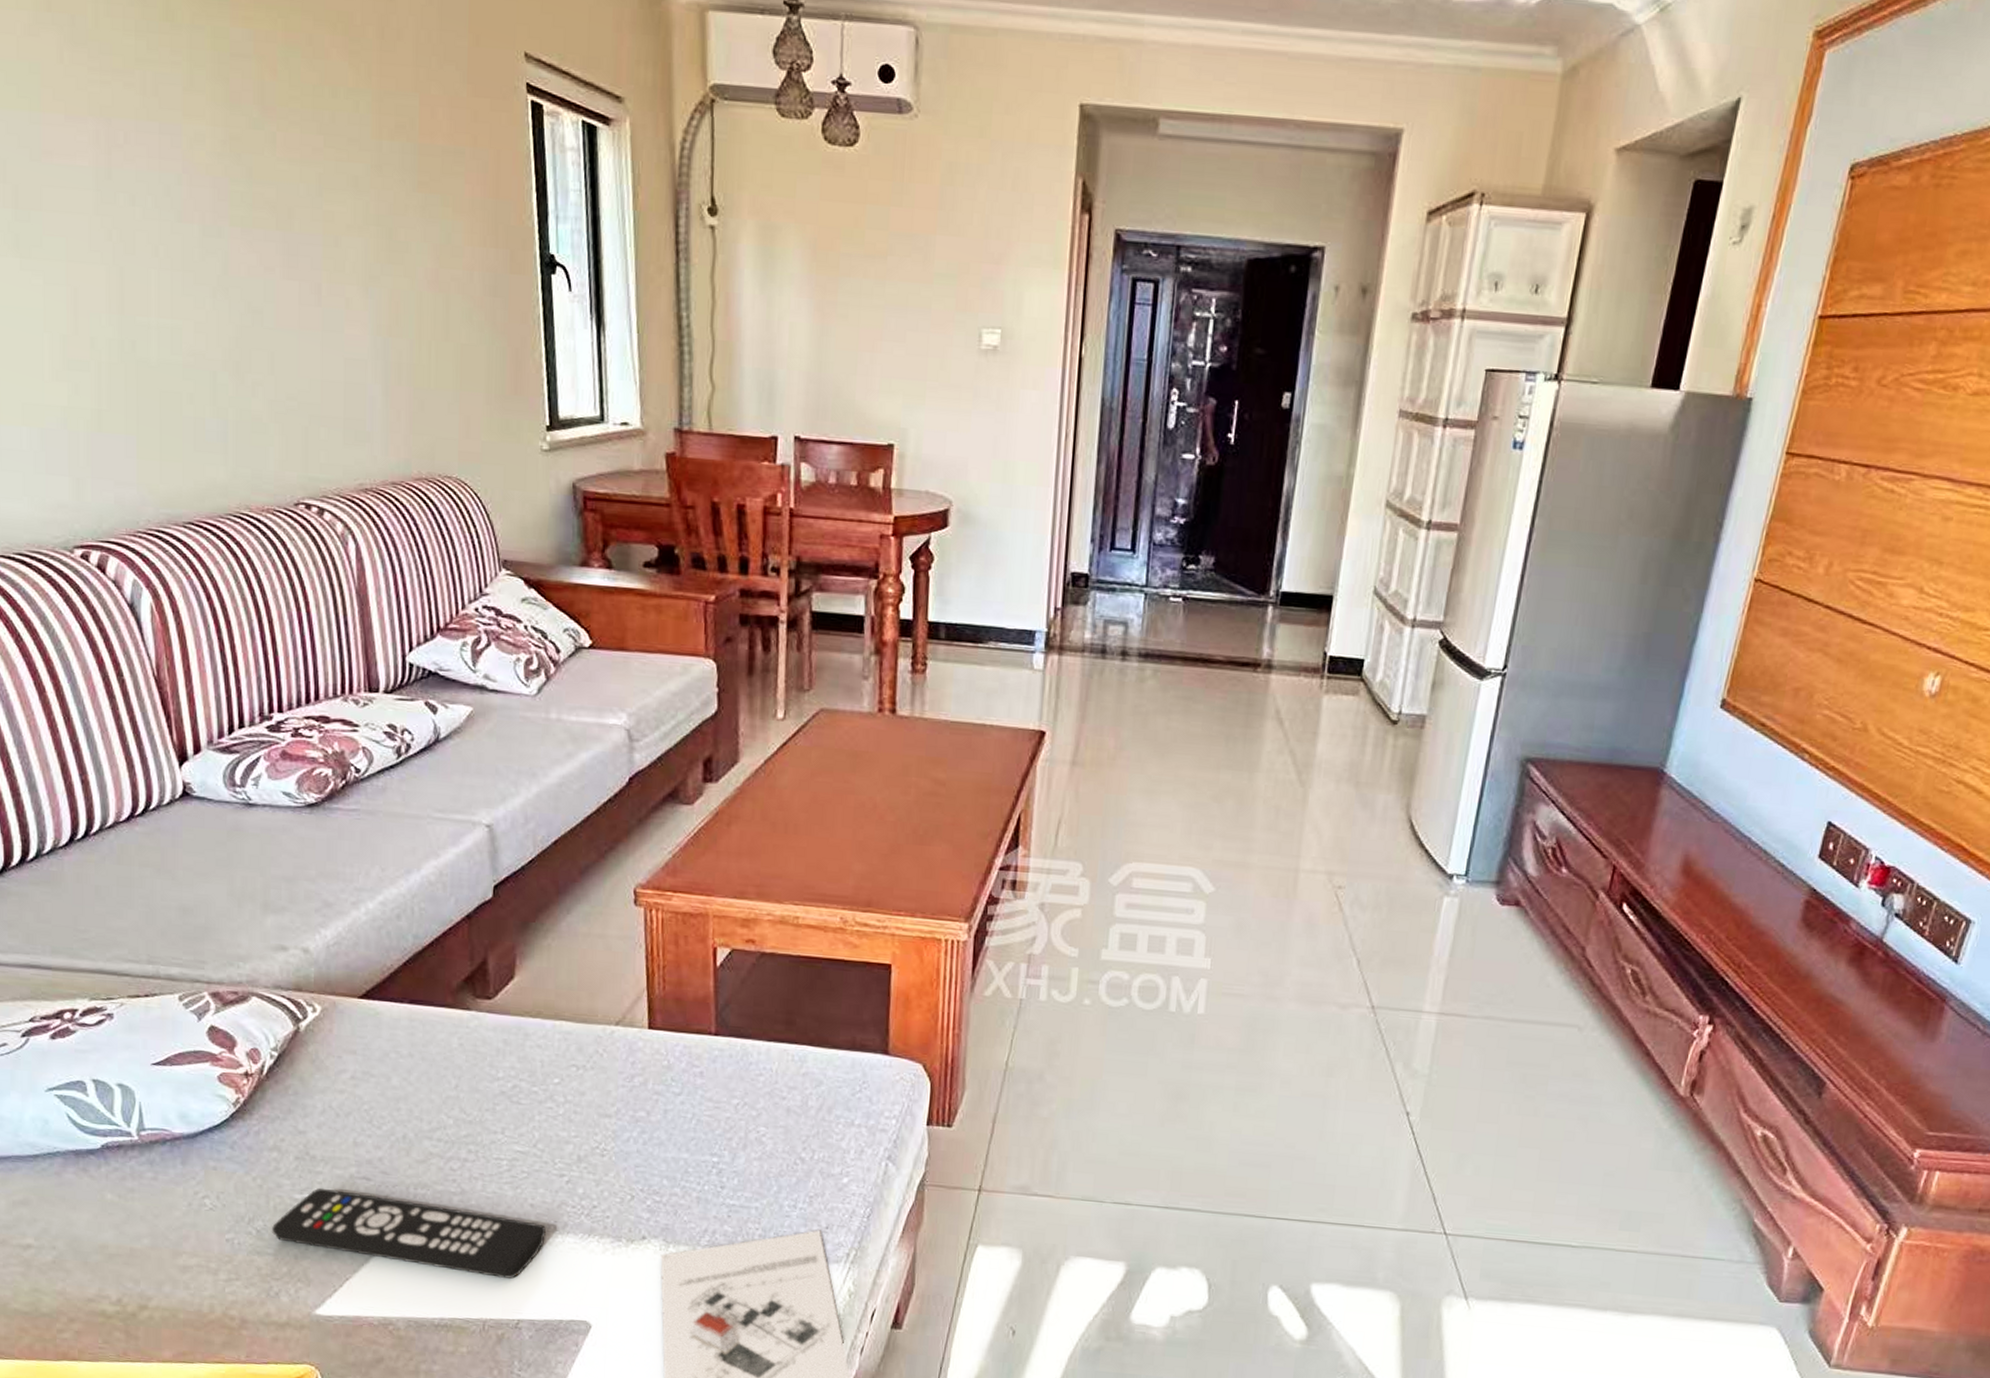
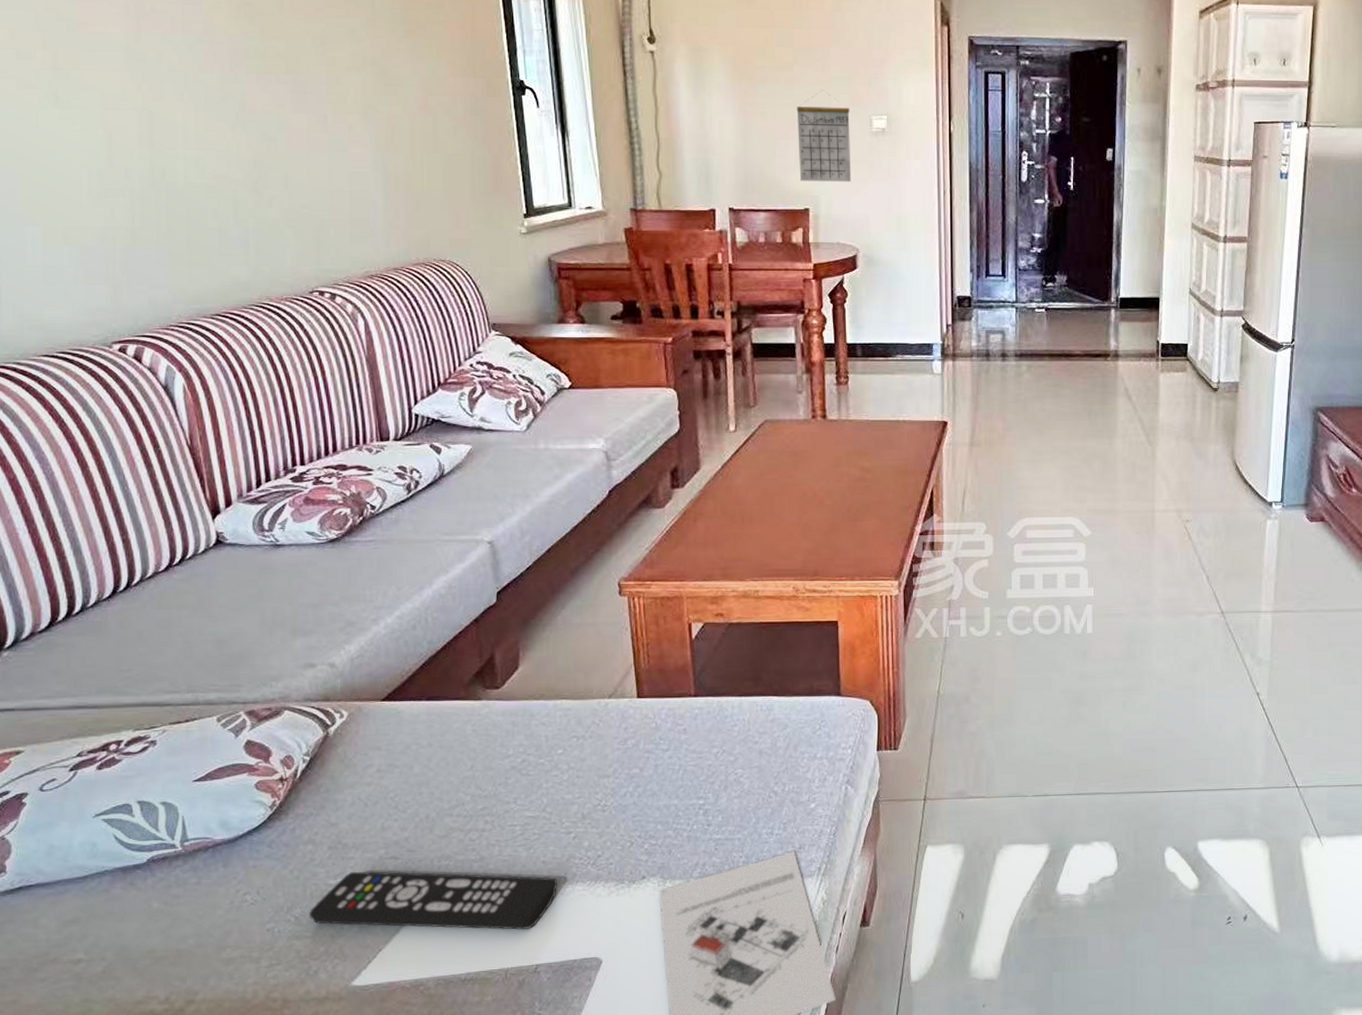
calendar: none [884,289,955,414] -> present [796,90,852,182]

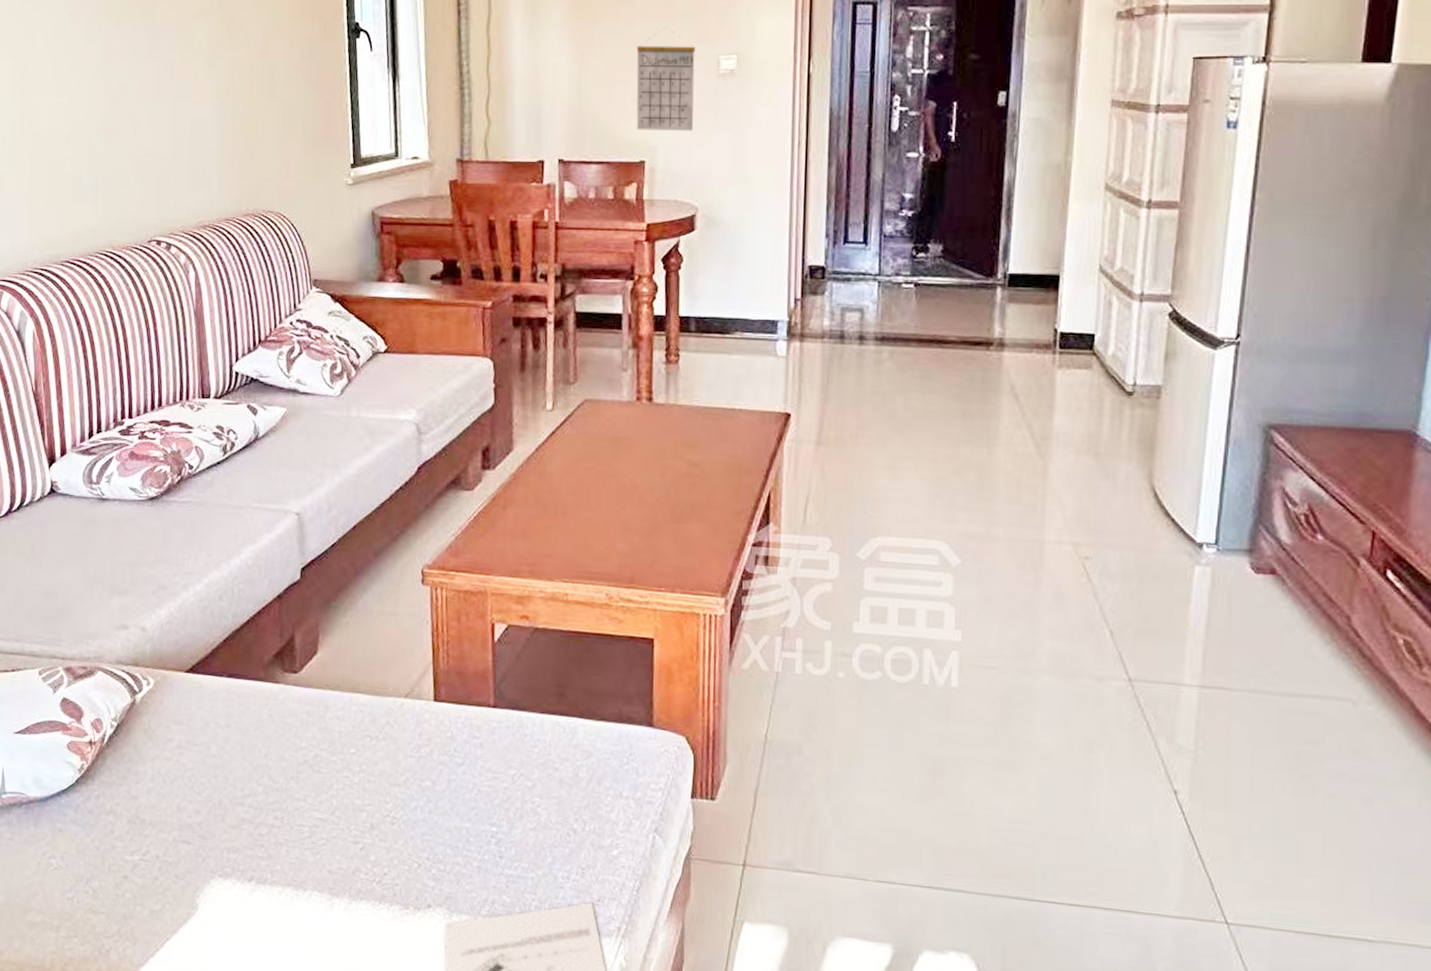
remote control: present [308,871,558,931] -> none [105,850,342,944]

